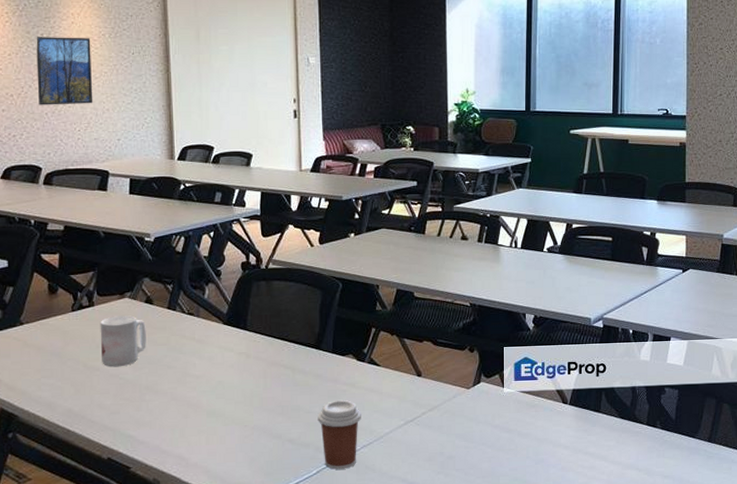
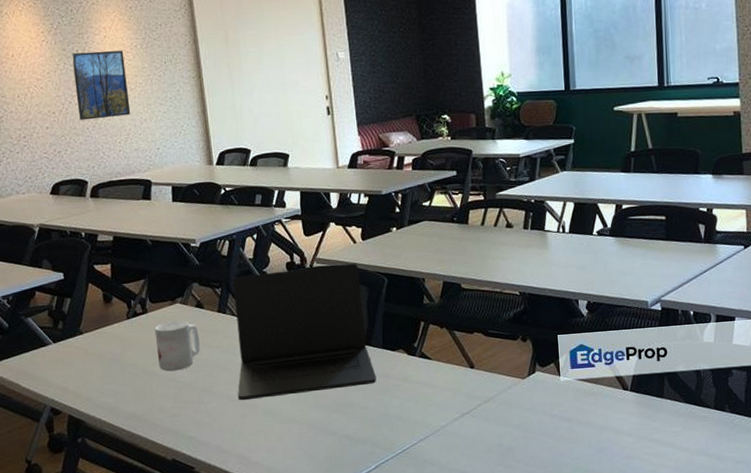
laptop: none [181,266,324,400] -> present [233,263,377,401]
coffee cup: present [318,399,361,470] -> none [372,394,416,464]

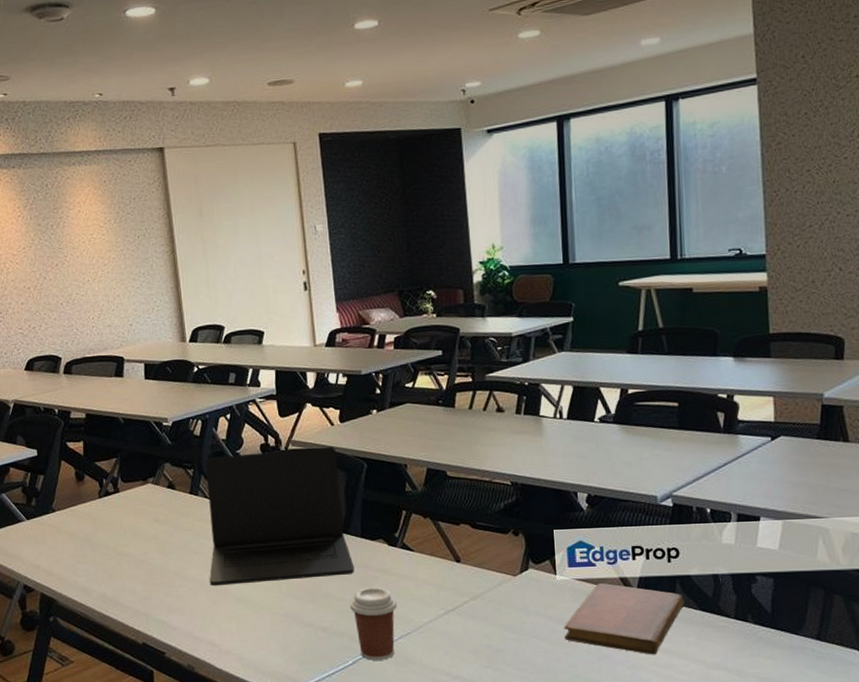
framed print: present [72,50,131,121] -> none [46,225,104,296]
mug: present [154,320,200,372] -> none [126,501,172,553]
coffee cup: none [372,394,416,464] -> present [350,587,397,661]
notebook: none [567,382,672,446] -> present [564,583,685,655]

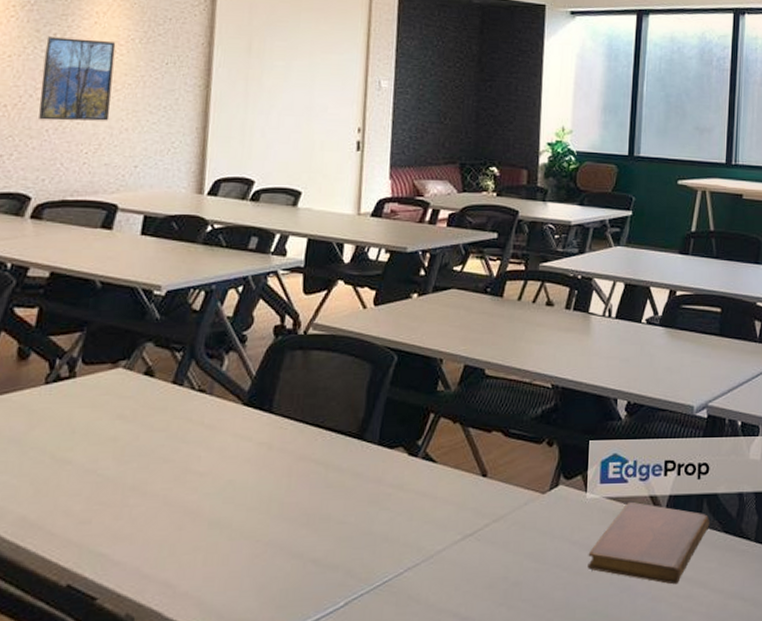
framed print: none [46,225,104,296] -> present [39,37,116,121]
laptop: present [206,446,355,586] -> none [176,333,365,506]
coffee cup: present [350,587,397,661] -> none [352,506,408,601]

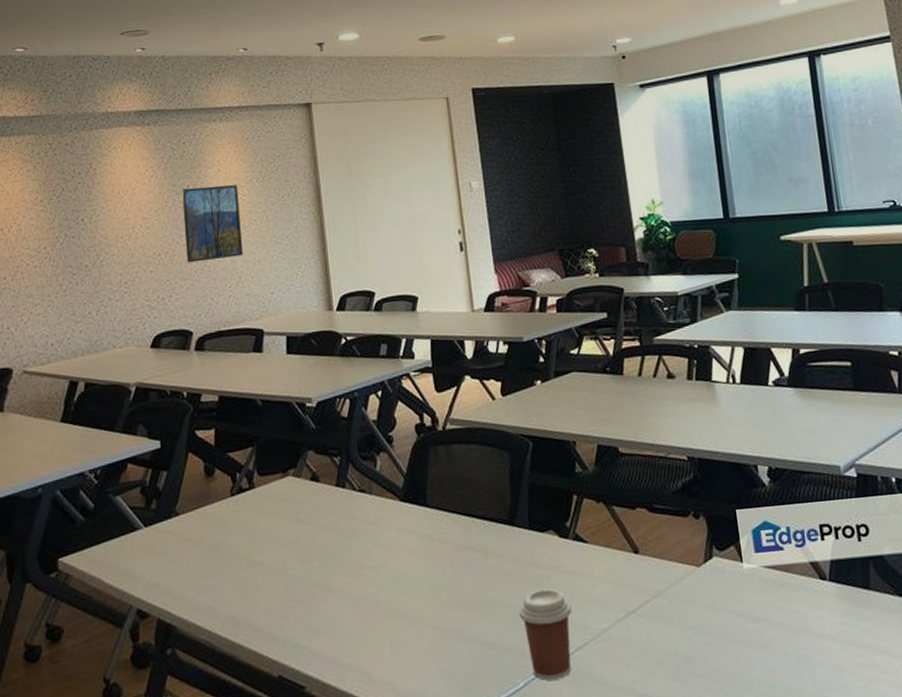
coffee cup: none [352,506,408,601] -> present [519,588,572,681]
notebook: present [587,502,710,585] -> none [755,570,881,653]

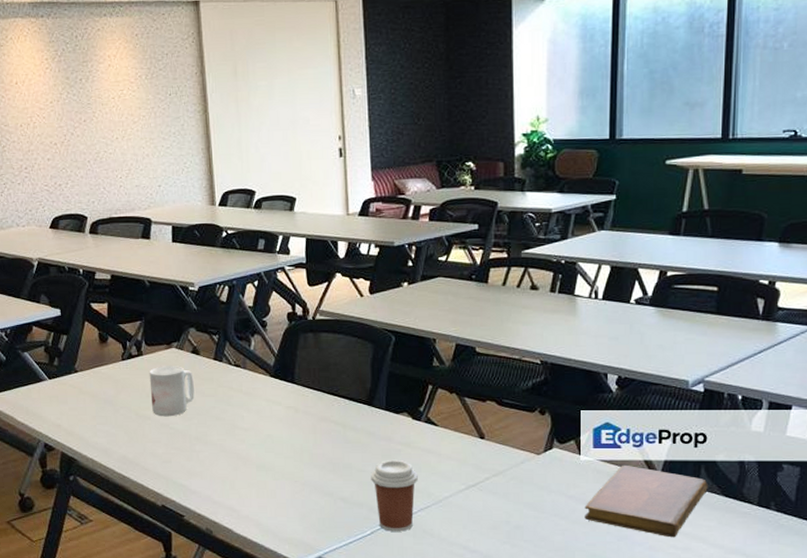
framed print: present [182,185,244,263] -> none [75,80,133,153]
mug: none [262,497,315,562] -> present [149,366,195,417]
notebook: none [755,570,881,653] -> present [584,466,708,538]

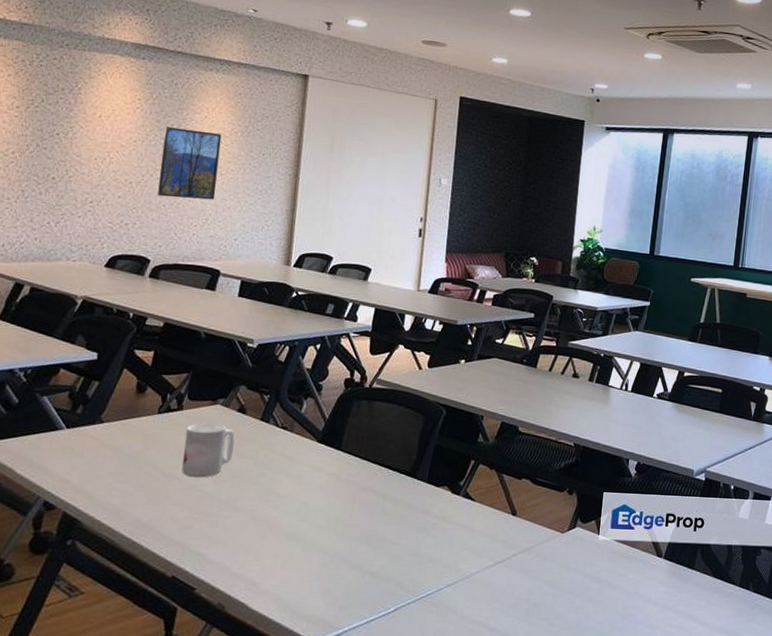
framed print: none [75,80,133,153] -> present [157,127,222,200]
coffee cup: present [371,459,418,532] -> none [402,533,450,609]
notebook: present [584,466,708,538] -> none [596,546,702,617]

